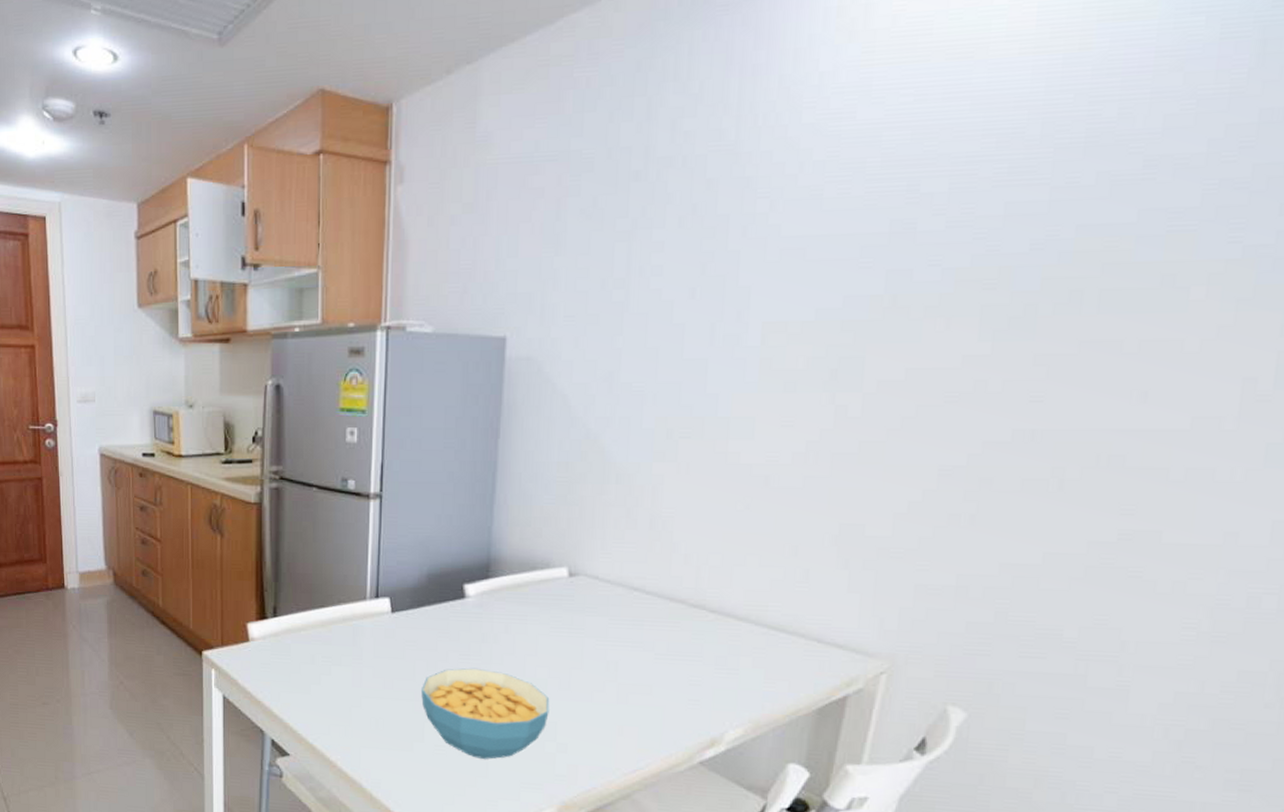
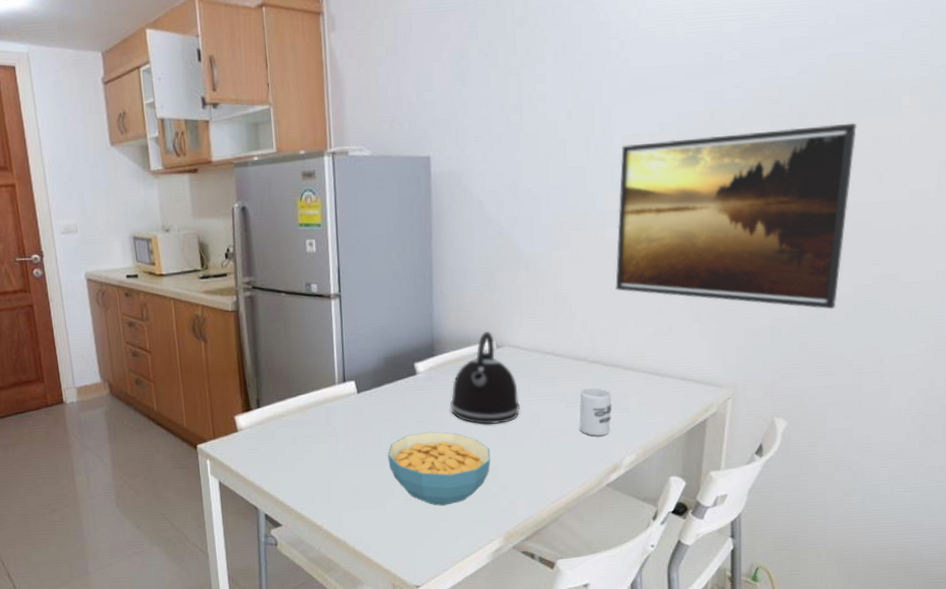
kettle: none [503,554,593,669] -> present [449,331,520,425]
cup: none [668,638,717,700] -> present [578,388,612,436]
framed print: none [735,319,1115,571] -> present [615,123,857,310]

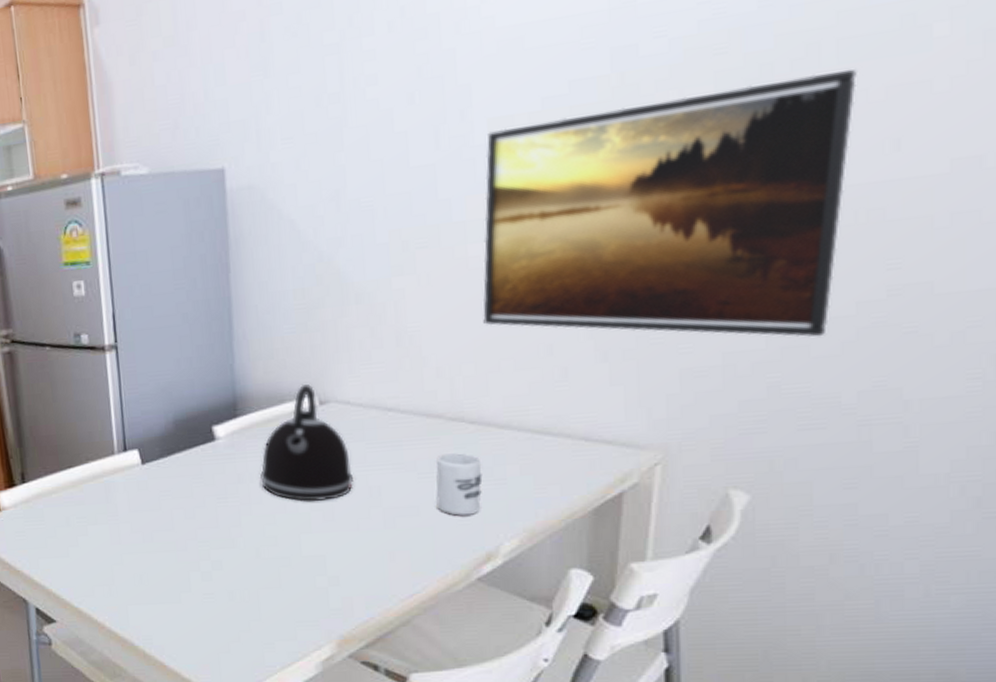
cereal bowl: present [388,431,491,506] -> none [182,510,316,602]

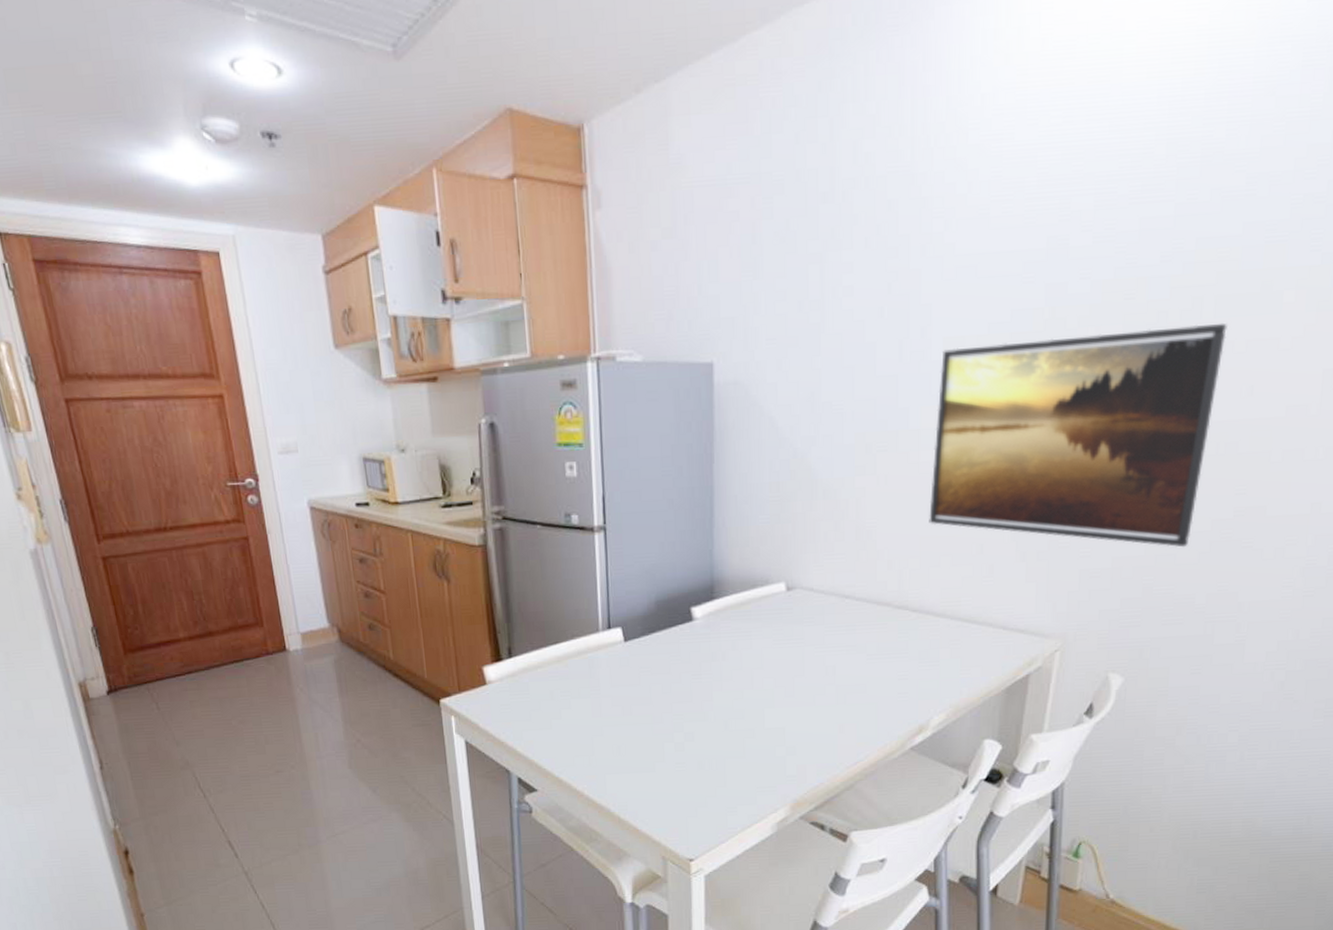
kettle: present [259,384,354,502] -> none [731,570,812,679]
cup: present [435,453,483,516] -> none [880,637,920,693]

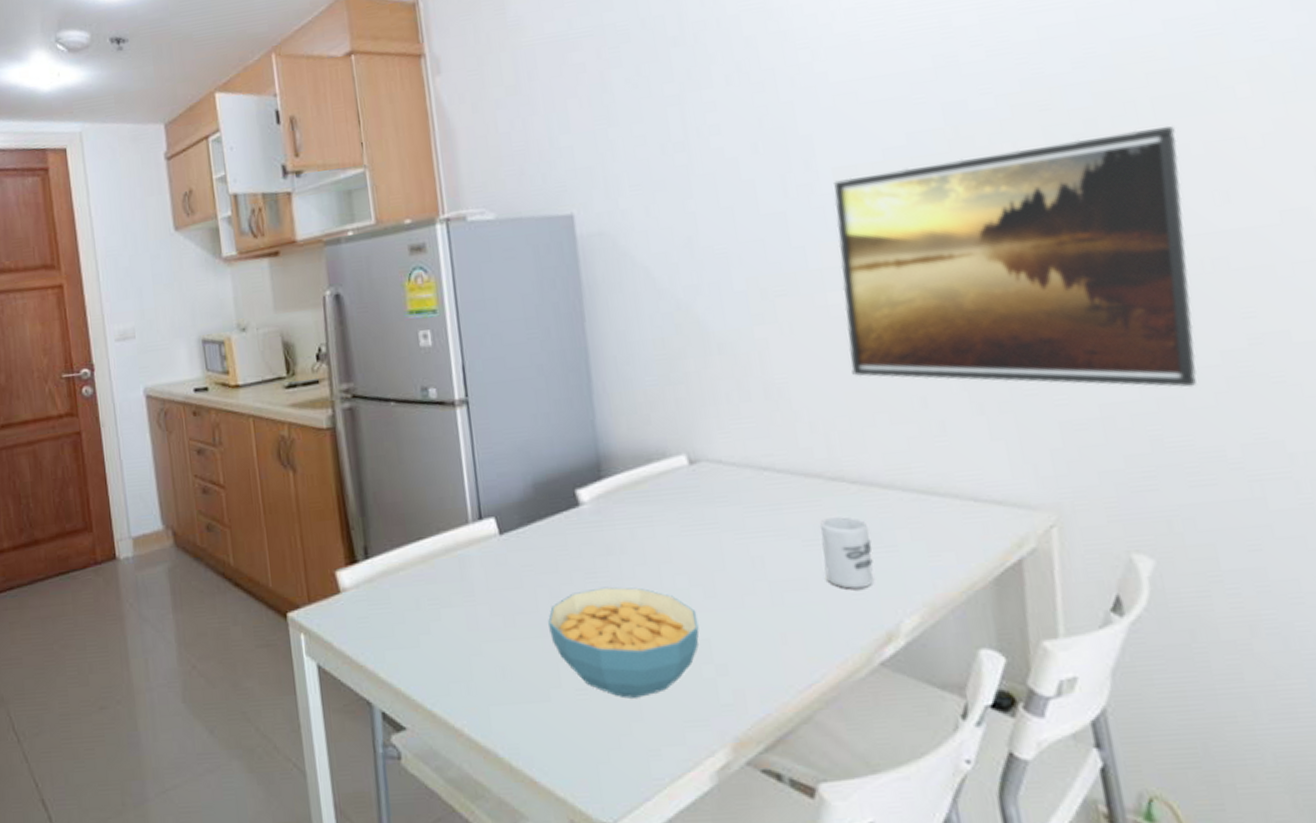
cereal bowl: none [659,686,777,770] -> present [548,587,700,699]
cup: none [880,637,920,693] -> present [820,516,874,589]

